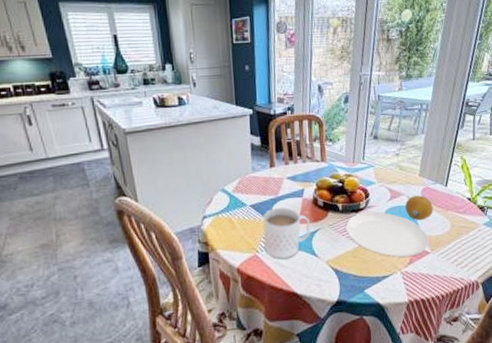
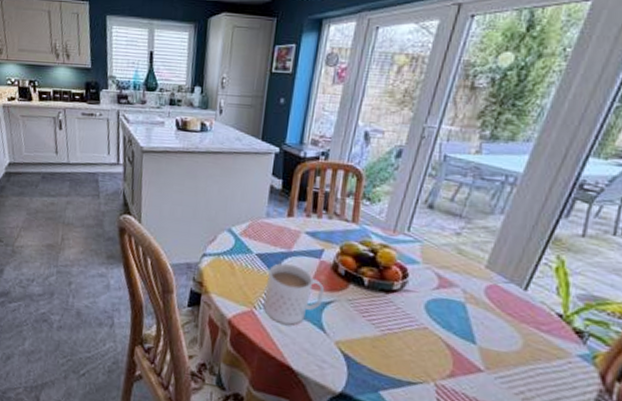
plate: present [345,211,429,258] -> none [368,295,485,369]
fruit: present [405,195,433,221] -> none [457,291,500,326]

